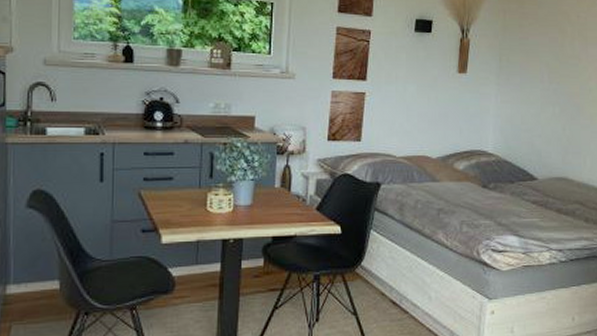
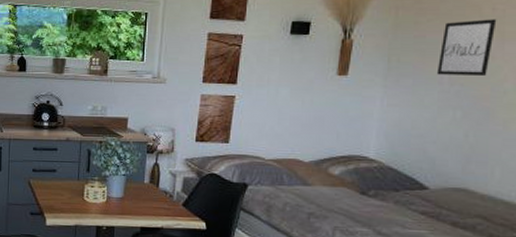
wall art: none [538,25,581,76] -> present [436,19,497,77]

